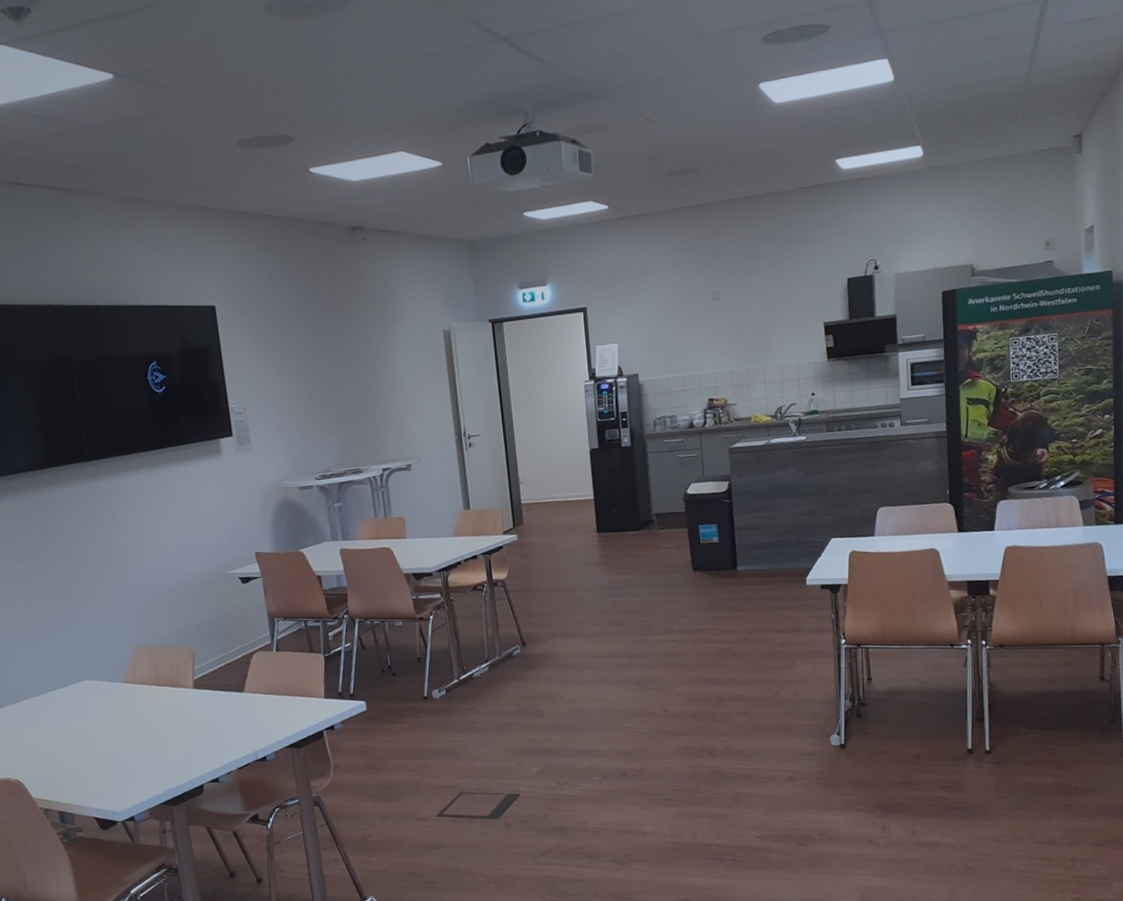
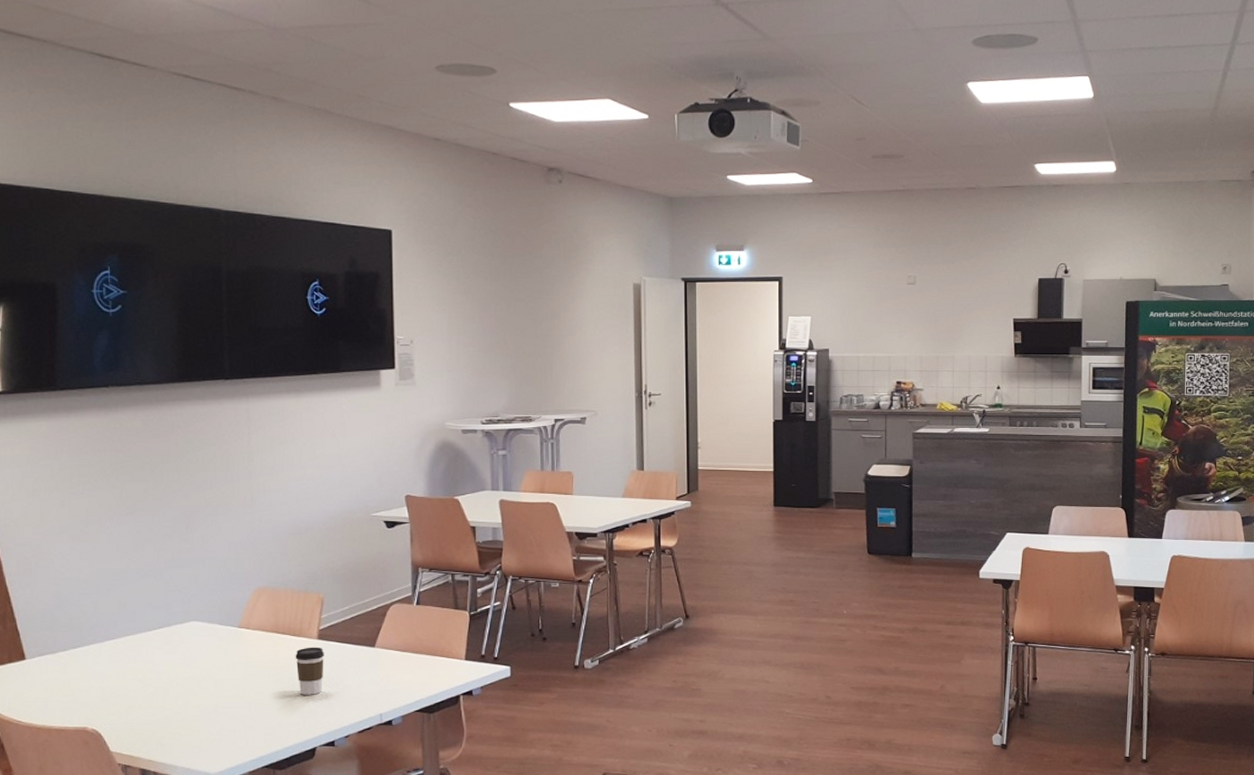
coffee cup: none [176,695,203,739] -> present [295,647,324,695]

